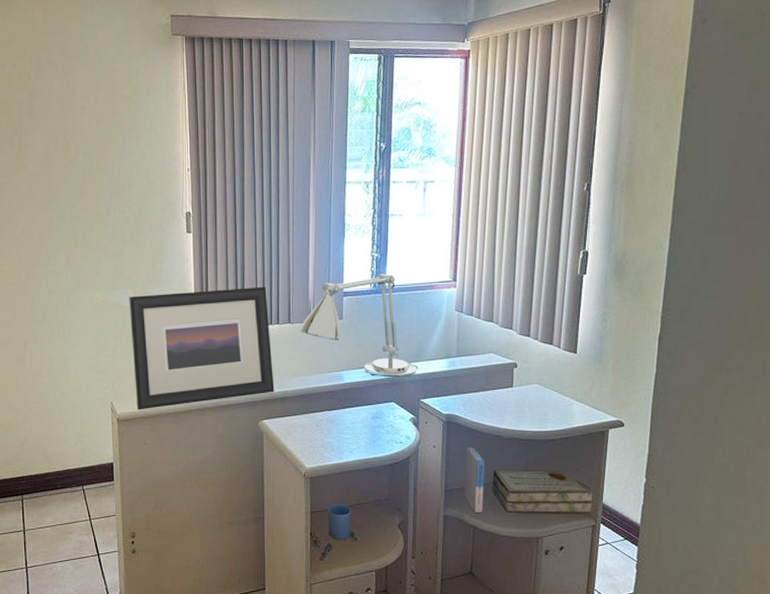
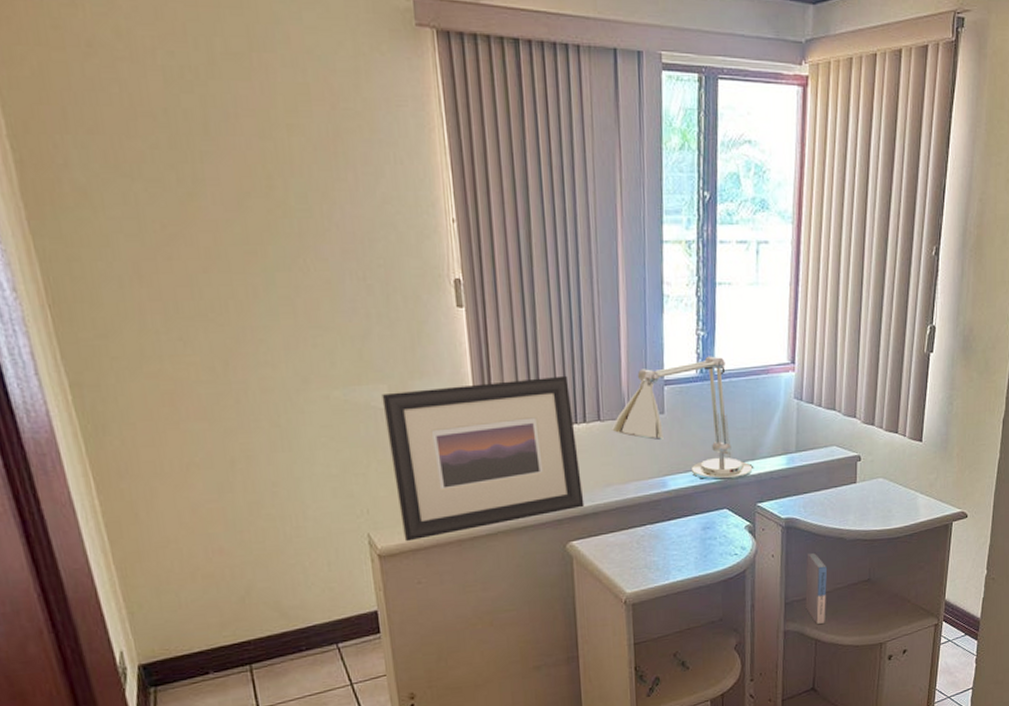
mug: present [328,504,352,541] -> none [654,630,682,672]
decorative box: present [491,469,593,514] -> none [834,570,936,620]

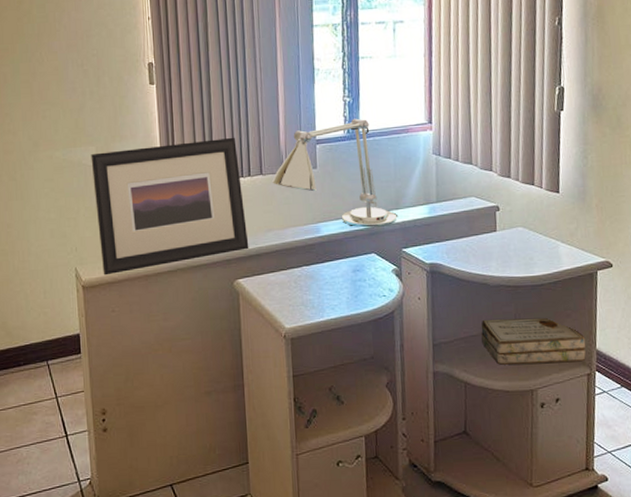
book: present [805,552,828,624] -> none [451,296,474,367]
decorative box: none [834,570,936,620] -> present [480,317,586,365]

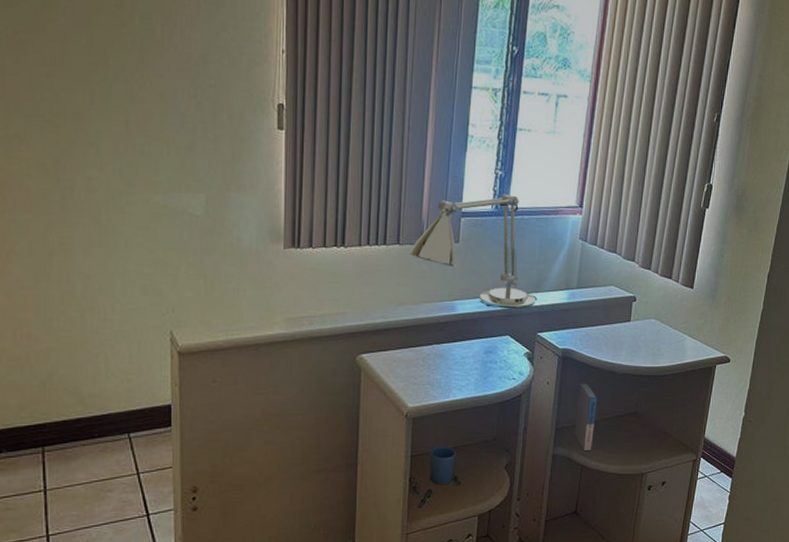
picture frame: present [91,137,249,276] -> none [199,200,377,342]
mug: none [311,365,337,405] -> present [430,446,457,486]
book: none [451,296,474,367] -> present [574,383,598,451]
decorative box: present [480,317,586,365] -> none [601,406,697,450]

